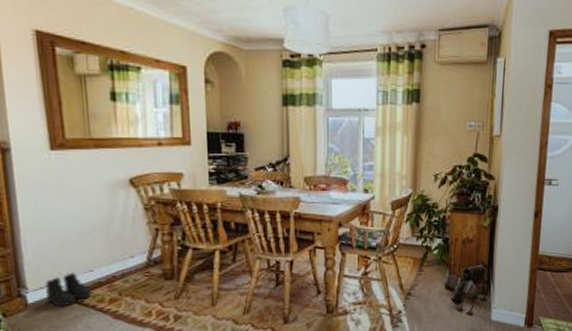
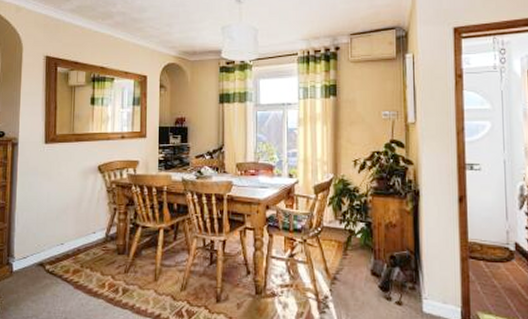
boots: present [45,272,92,307] -> none [27,245,61,276]

